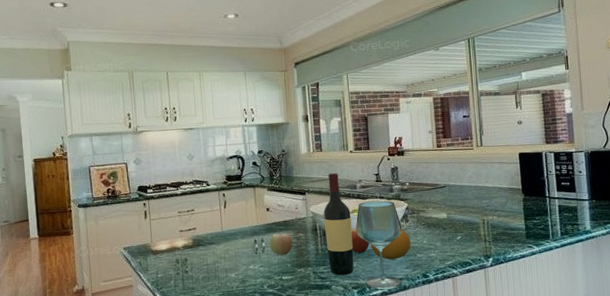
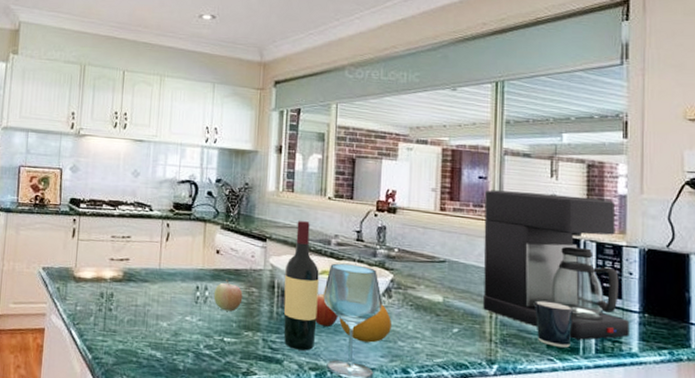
coffee maker: none [469,119,584,228] -> present [483,190,630,340]
mug: none [514,203,543,237] -> present [535,300,573,348]

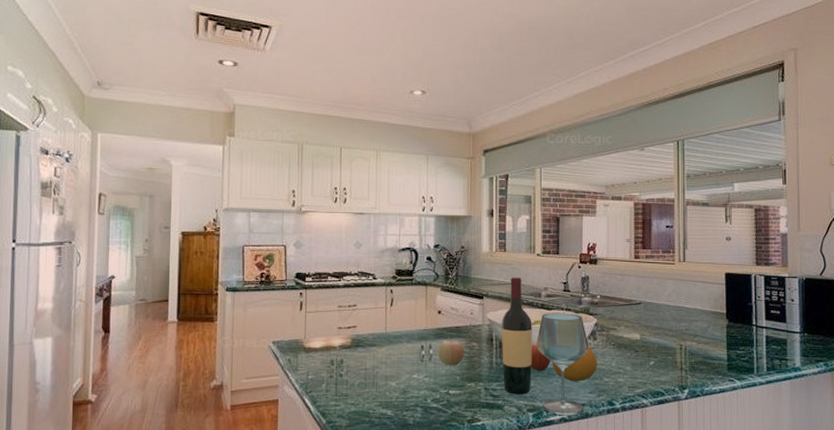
coffee maker: present [483,190,630,340] -> none [672,237,793,361]
mug: present [535,300,573,348] -> none [716,330,748,369]

